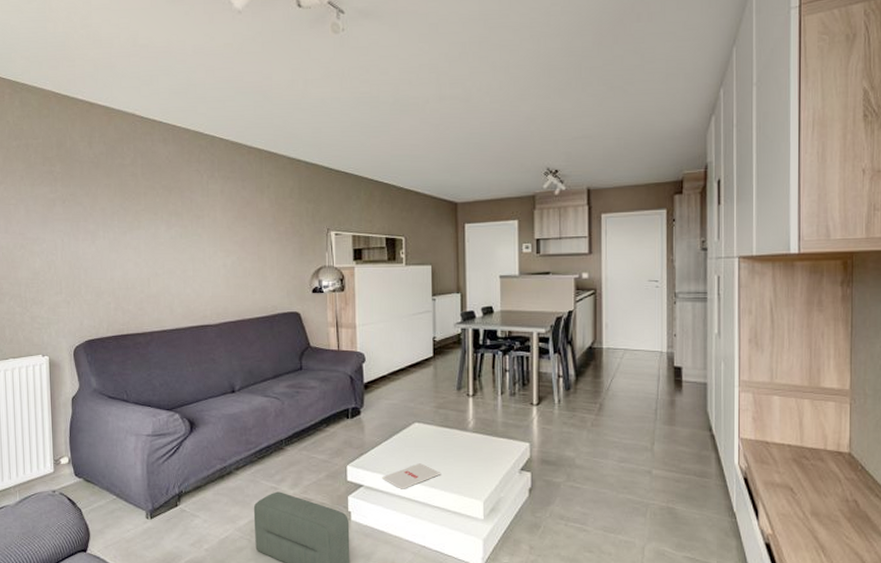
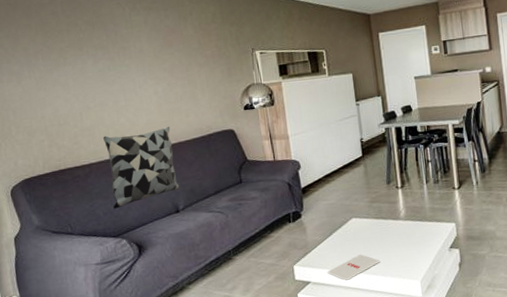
pillow: none [168,301,238,381] -> present [103,126,180,209]

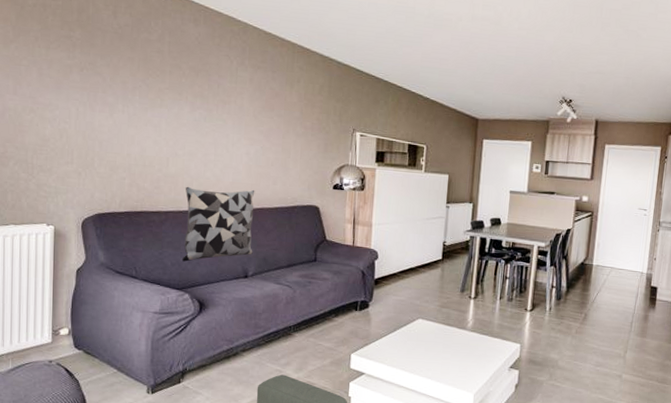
magazine: present [327,254,381,281] -> none [383,356,439,379]

